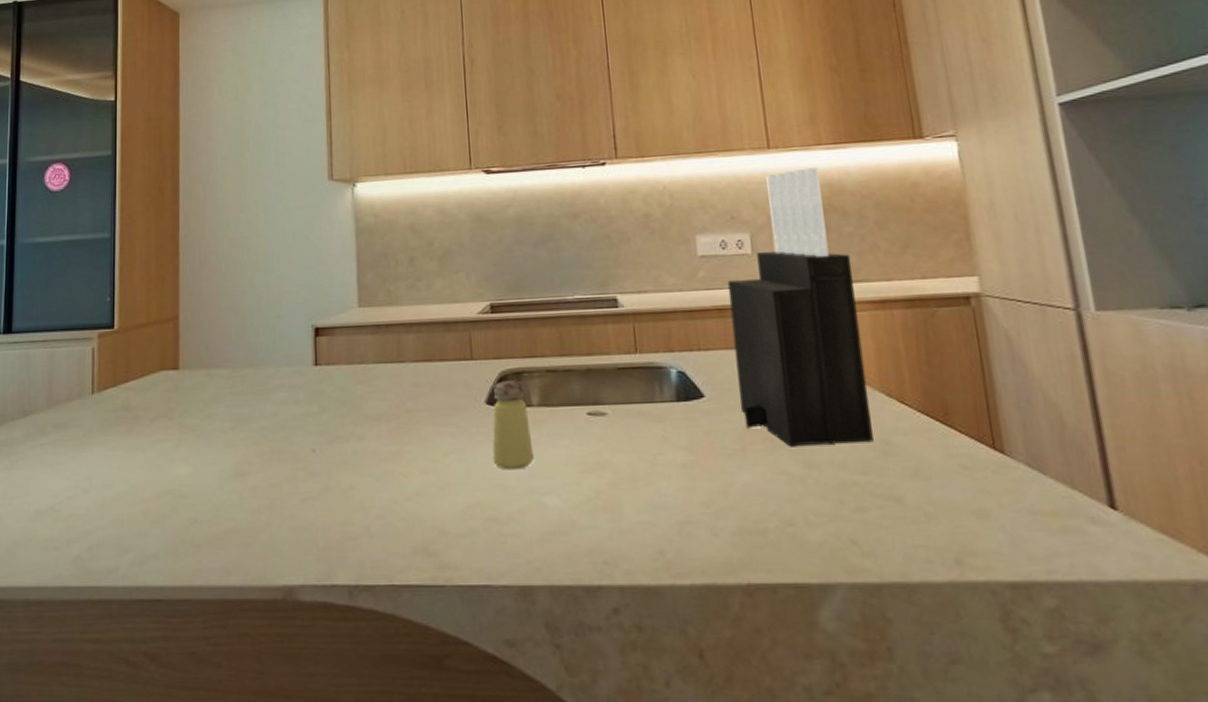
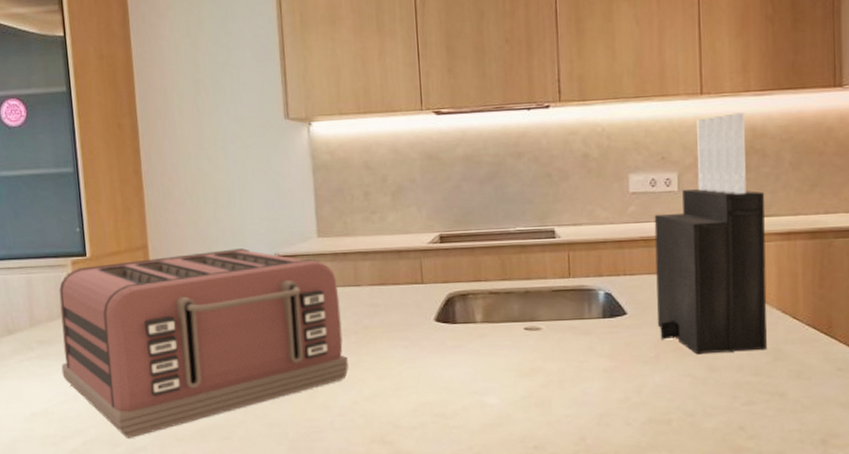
toaster: none [75,319,389,543] -> present [58,248,349,438]
saltshaker: present [492,380,534,470] -> none [440,301,477,376]

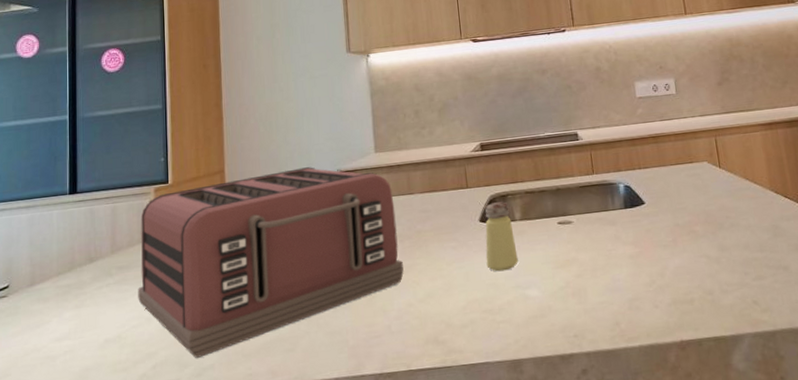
saltshaker: none [440,301,477,376] -> present [485,202,518,272]
knife block: present [654,112,767,355] -> none [659,27,767,236]

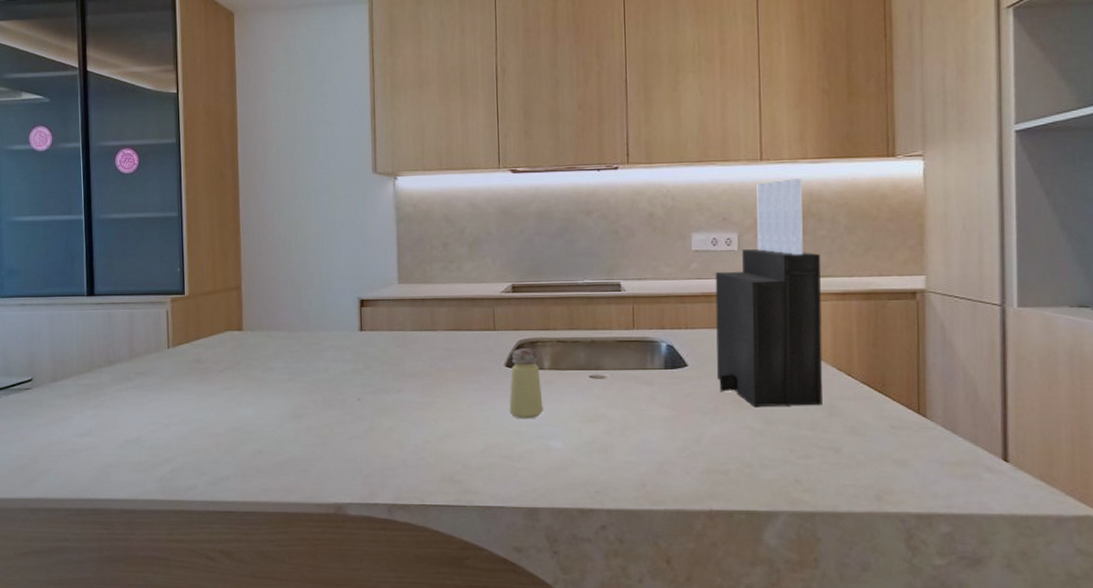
toaster: present [138,167,404,358] -> none [156,292,422,468]
knife block: none [659,27,767,236] -> present [715,178,823,408]

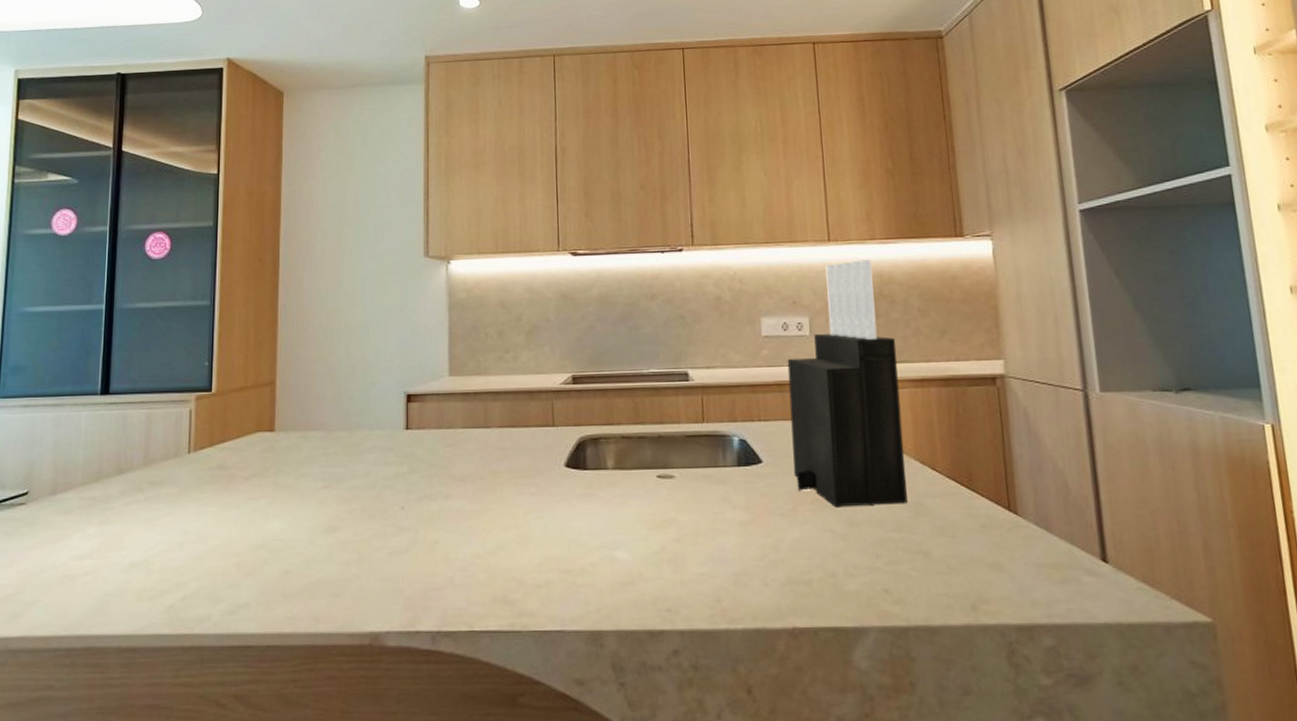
saltshaker: present [509,348,543,419] -> none [569,446,607,527]

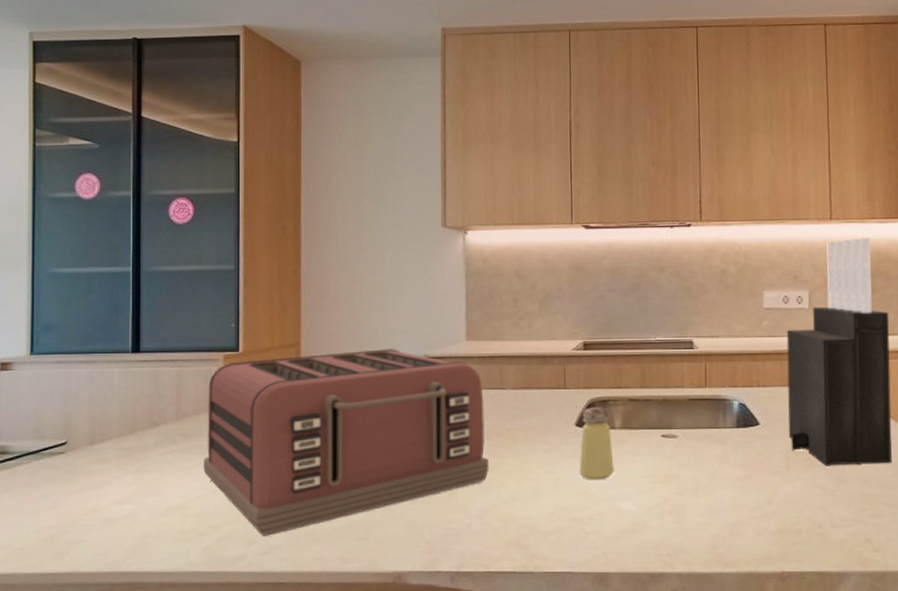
toaster: none [170,386,473,593] -> present [203,349,489,536]
saltshaker: none [569,446,607,527] -> present [579,407,614,480]

